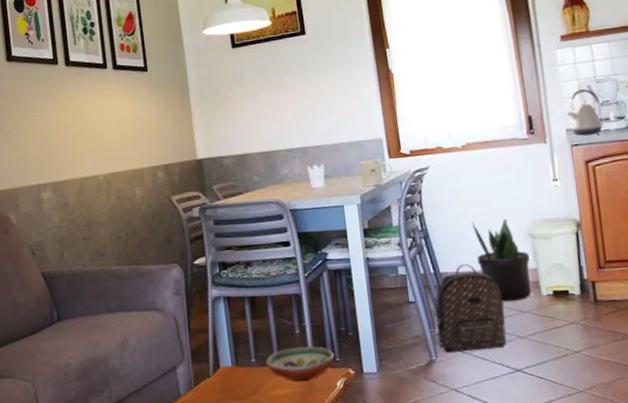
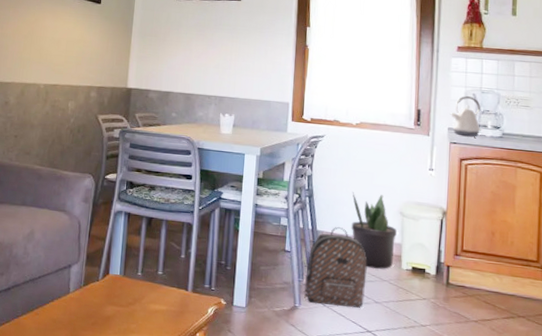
decorative bowl: present [266,346,335,381] -> none [150,269,212,301]
mug: present [359,159,392,187] -> none [264,118,293,143]

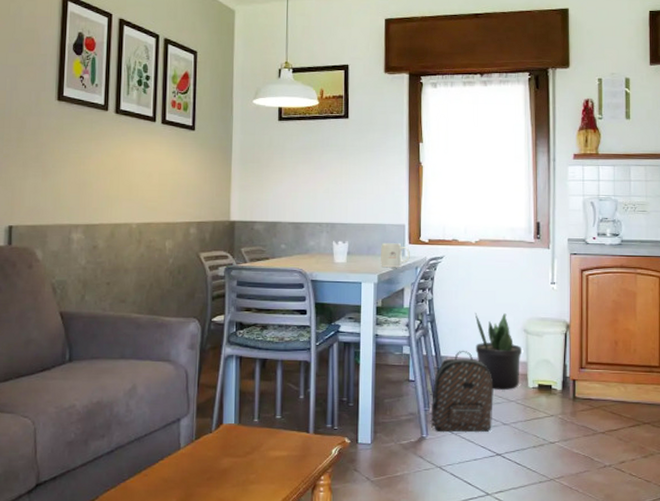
mug: none [264,118,293,143] -> present [381,243,410,268]
kettle: present [450,96,482,137] -> none [569,205,601,247]

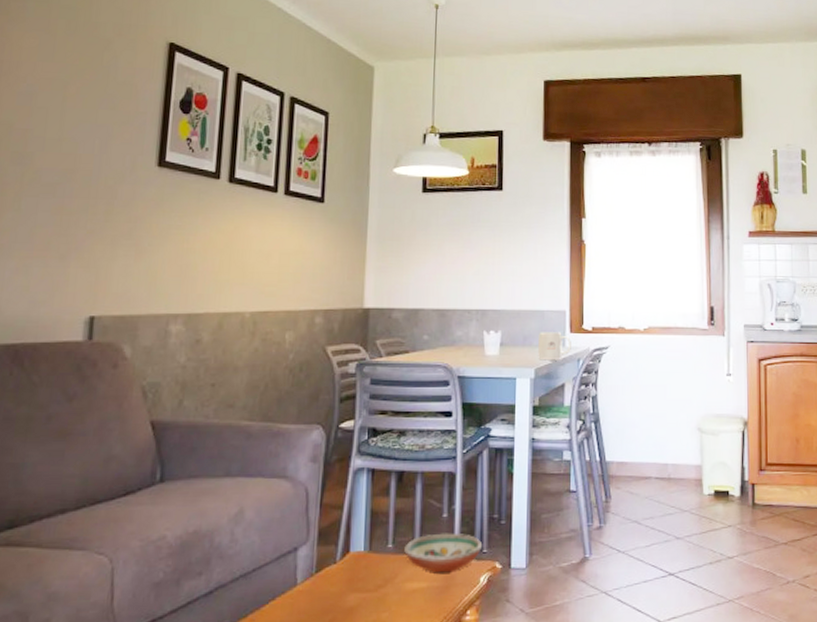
decorative bowl: none [268,411,334,445] -> present [404,533,483,573]
backpack: present [430,350,494,433] -> none [594,453,665,551]
planter: present [474,313,522,390] -> none [643,410,696,498]

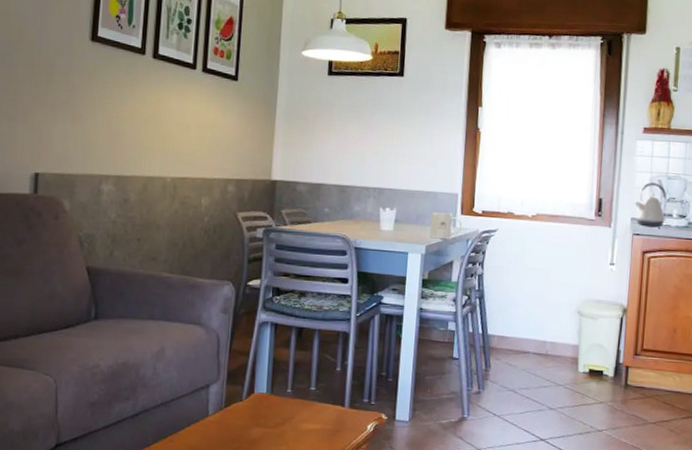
decorative bowl: present [404,533,483,573] -> none [301,384,371,418]
kettle: none [745,287,780,333] -> present [633,182,667,228]

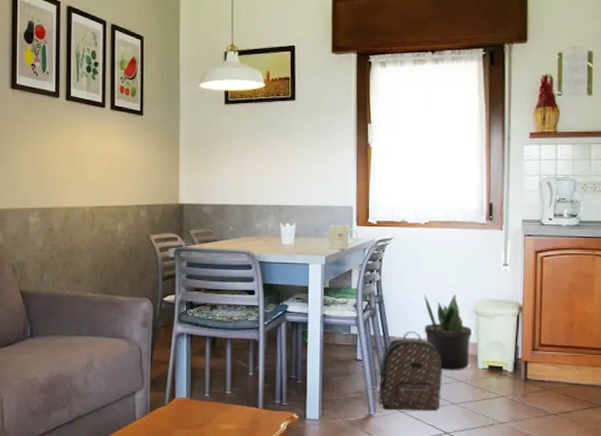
backpack: none [472,329,542,416] -> present [378,330,442,412]
planter: none [525,291,574,373] -> present [423,294,472,370]
kettle: present [633,182,667,228] -> none [523,185,558,228]

